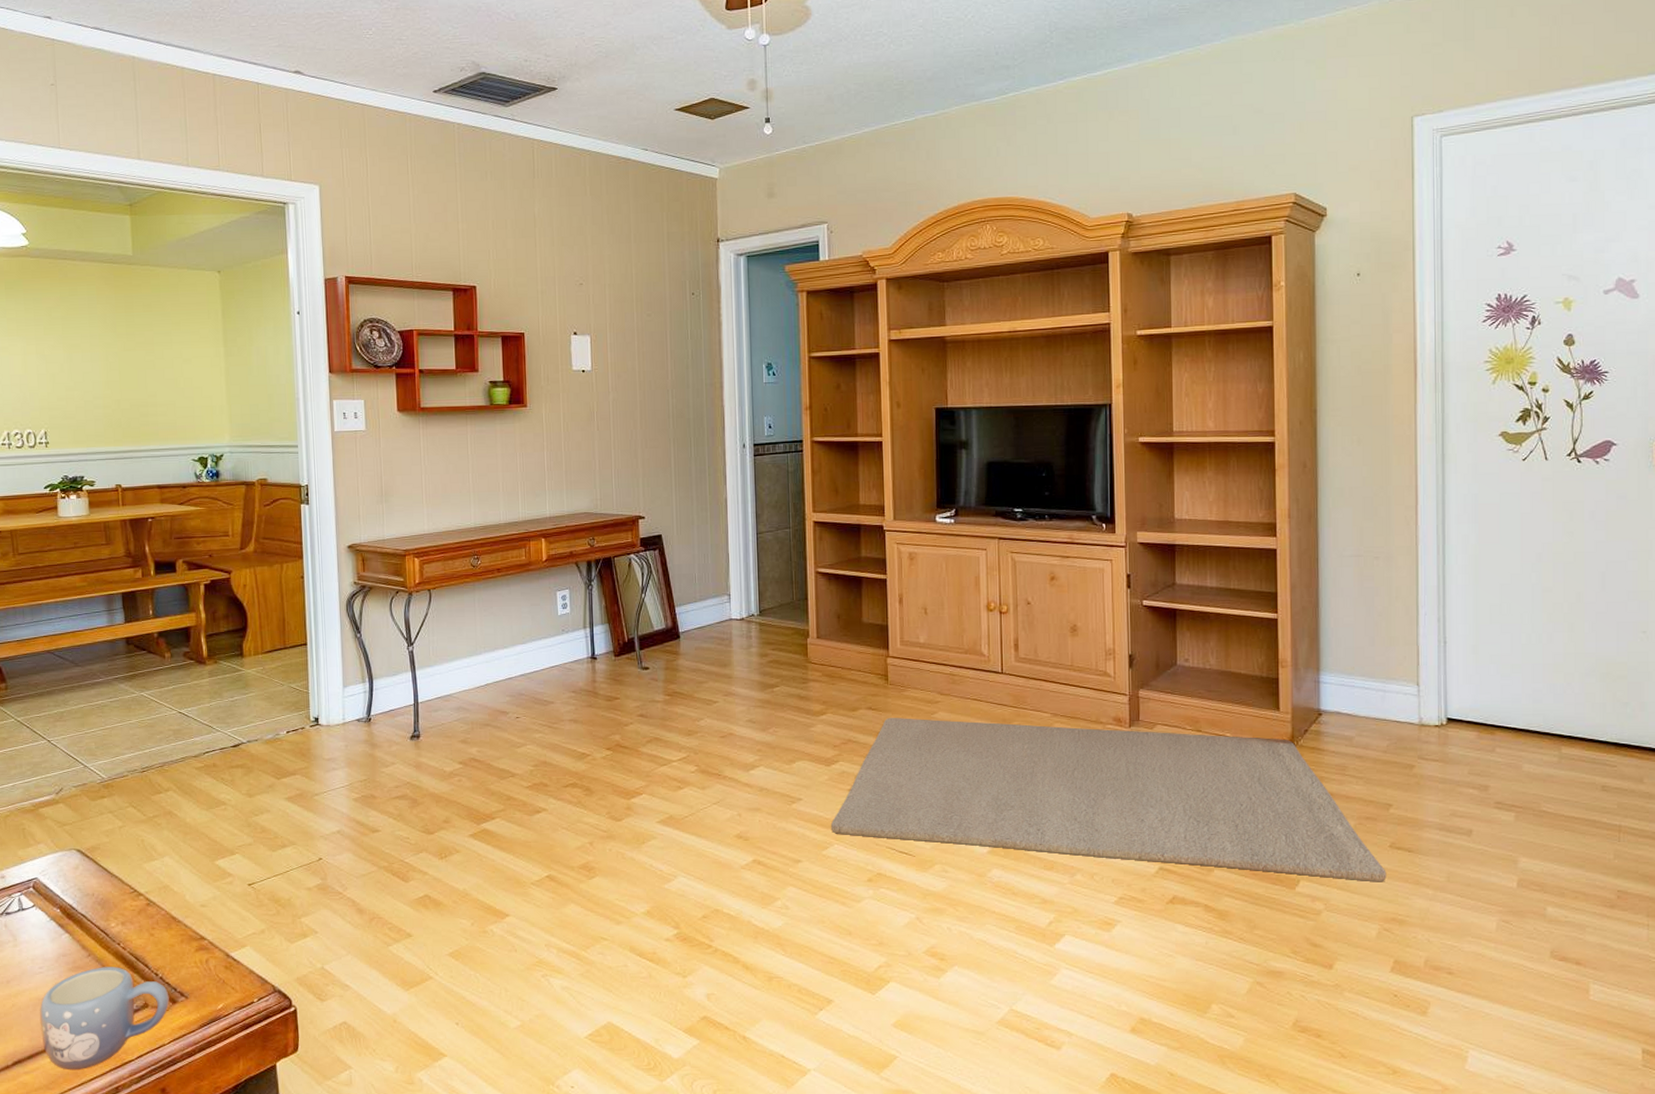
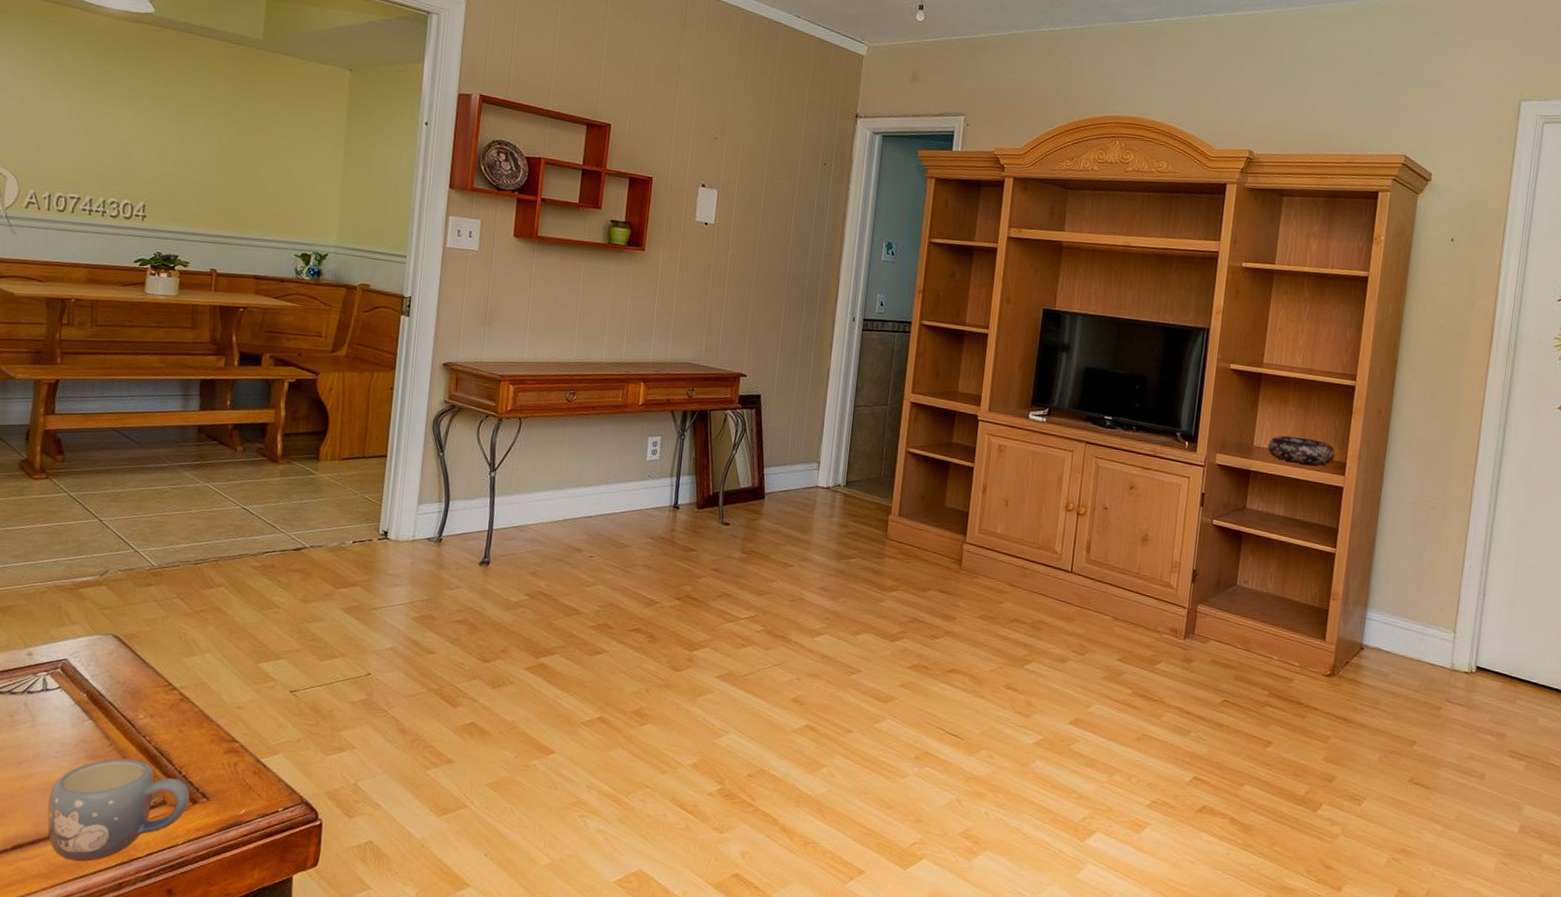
rug: present [831,718,1387,882] -> none [886,602,1403,814]
decorative bowl: none [1190,503,1263,531] -> present [1268,435,1336,466]

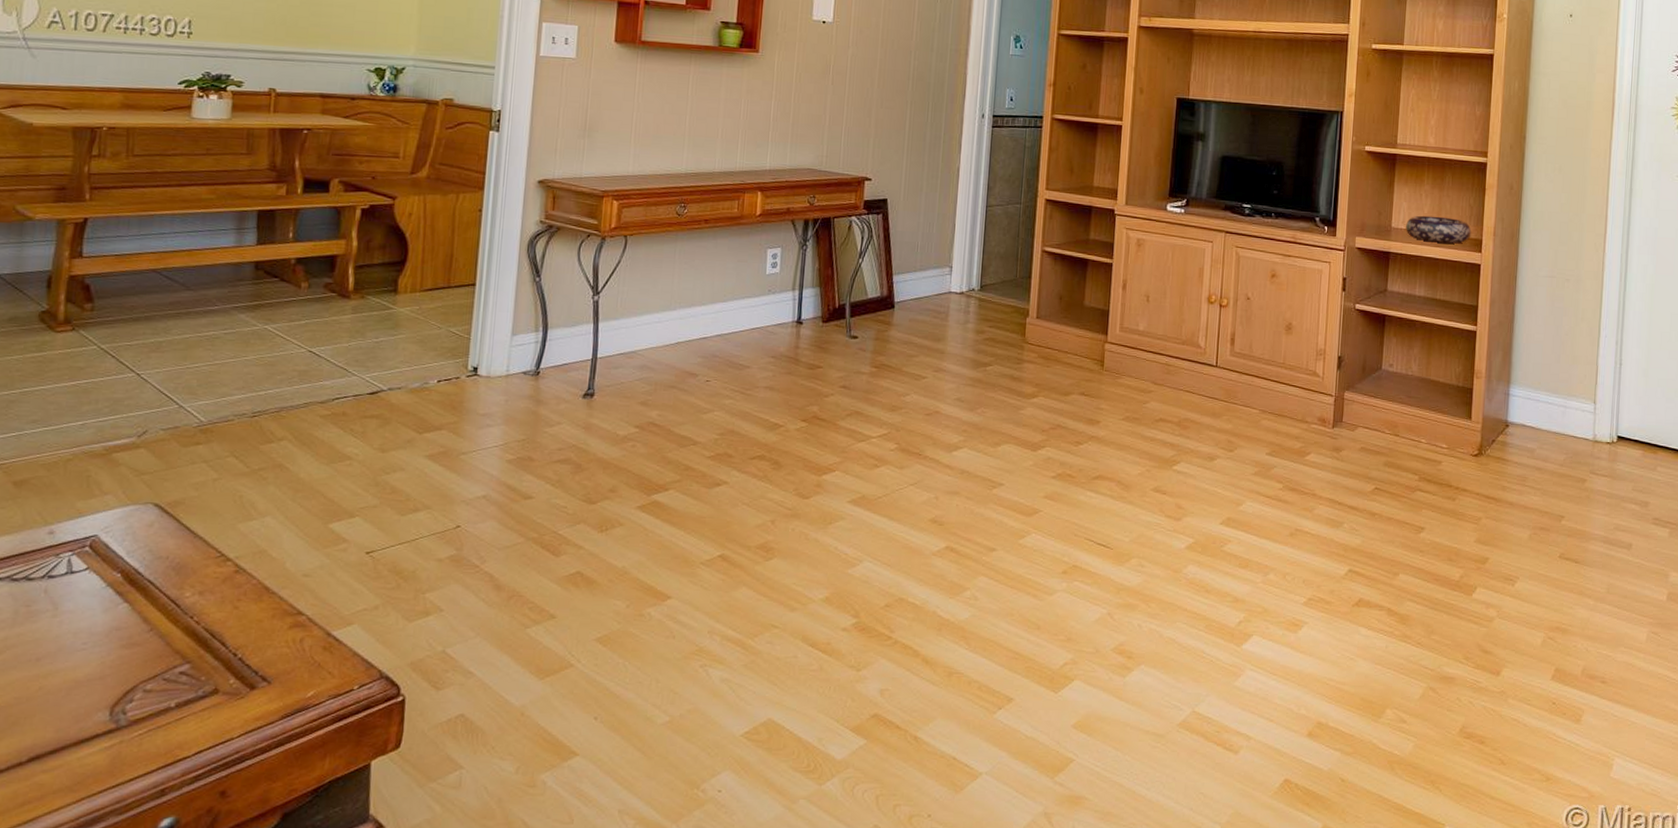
mug: present [47,758,190,862] -> none [72,644,248,769]

